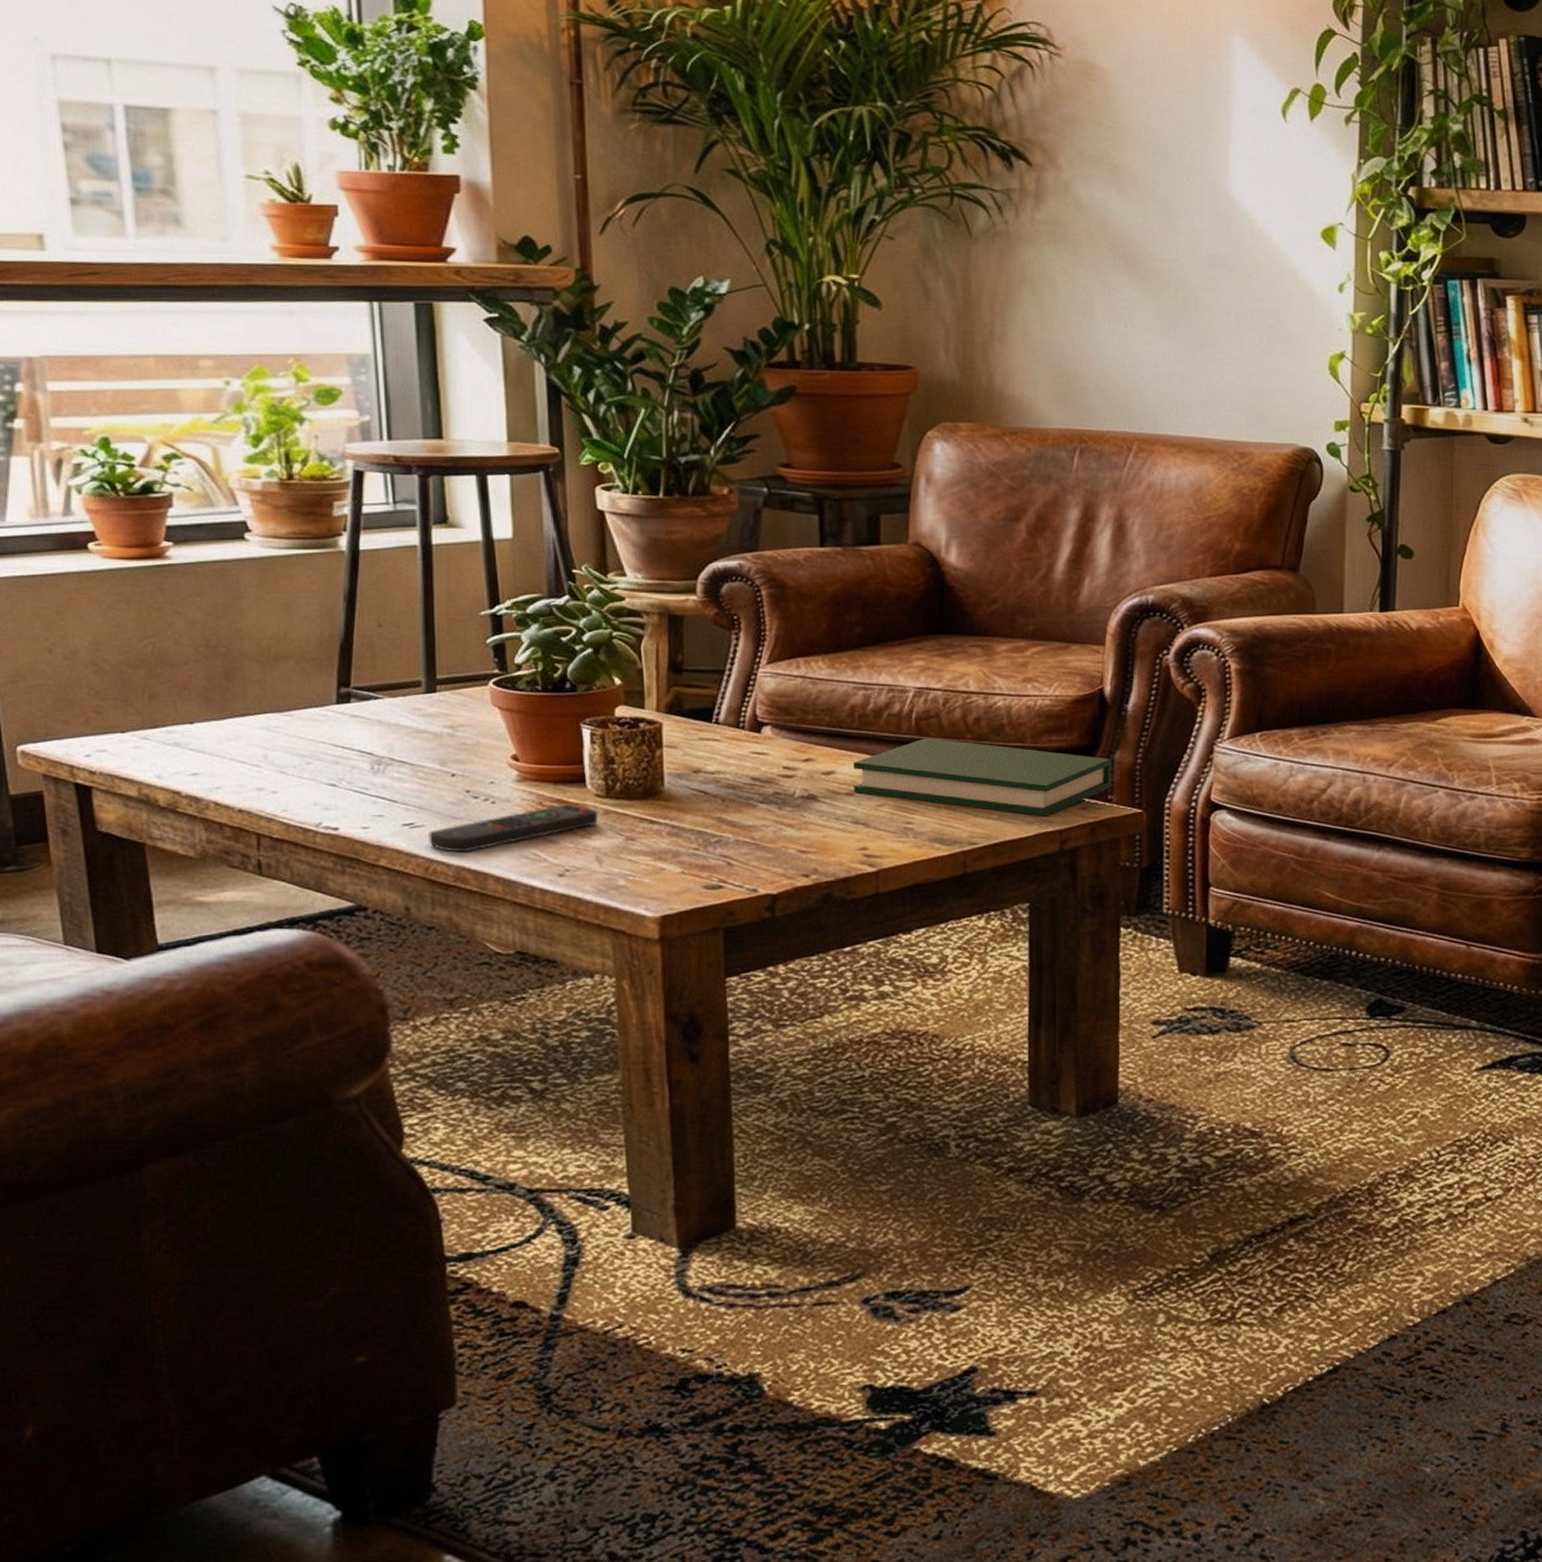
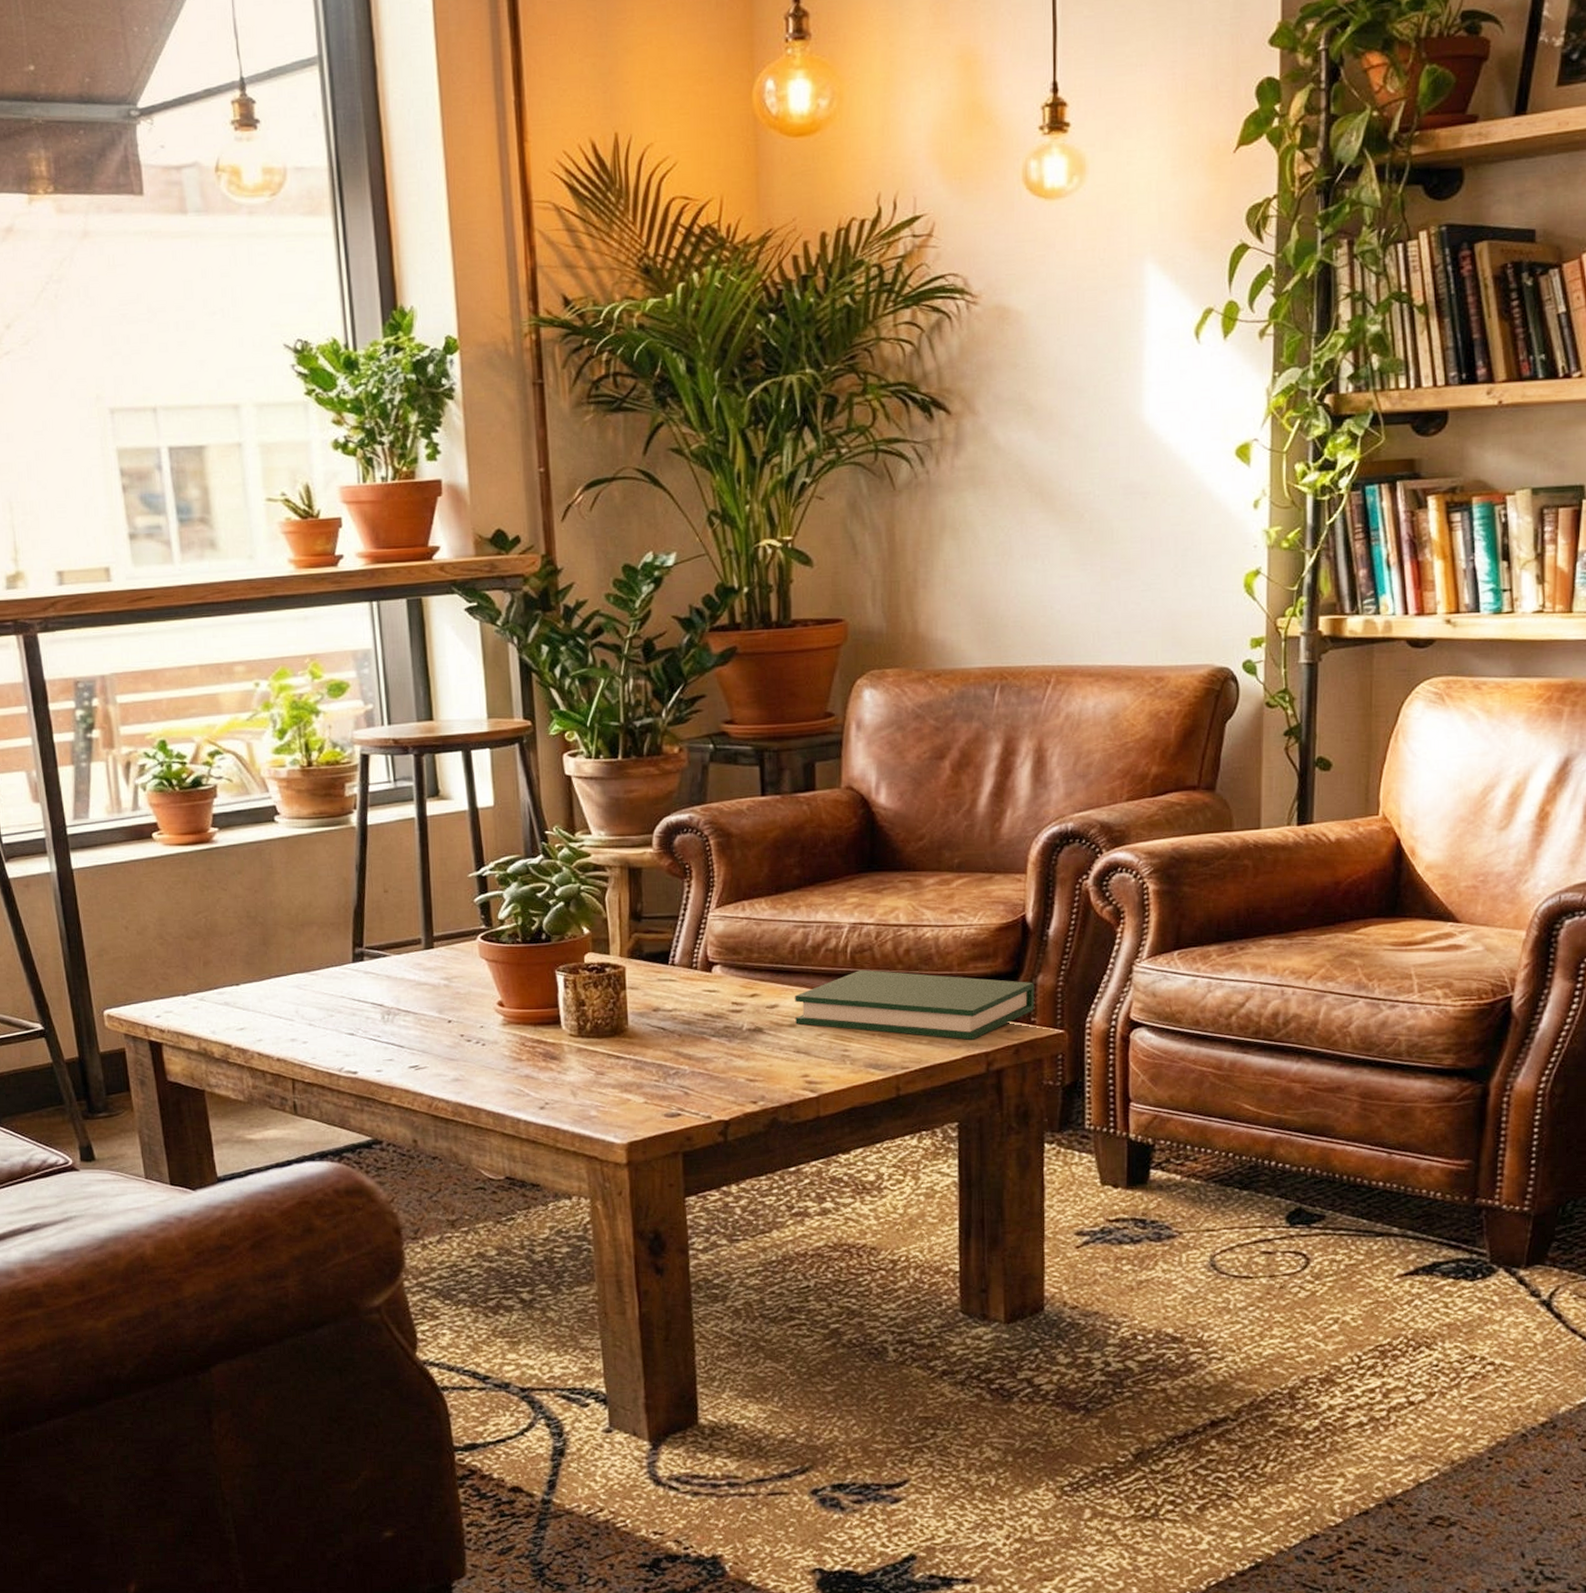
remote control: present [429,804,598,852] -> none [431,1044,572,1090]

